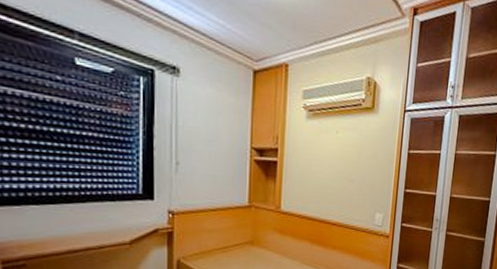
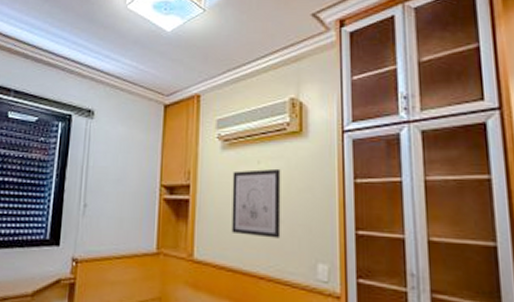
wall art: none [312,138,355,195] -> present [231,168,281,239]

